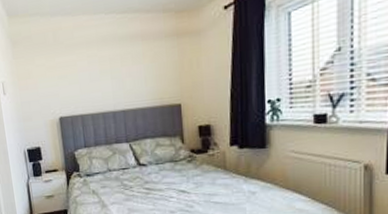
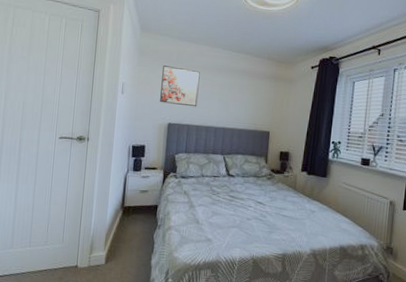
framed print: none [40,48,88,96] -> present [160,65,200,107]

